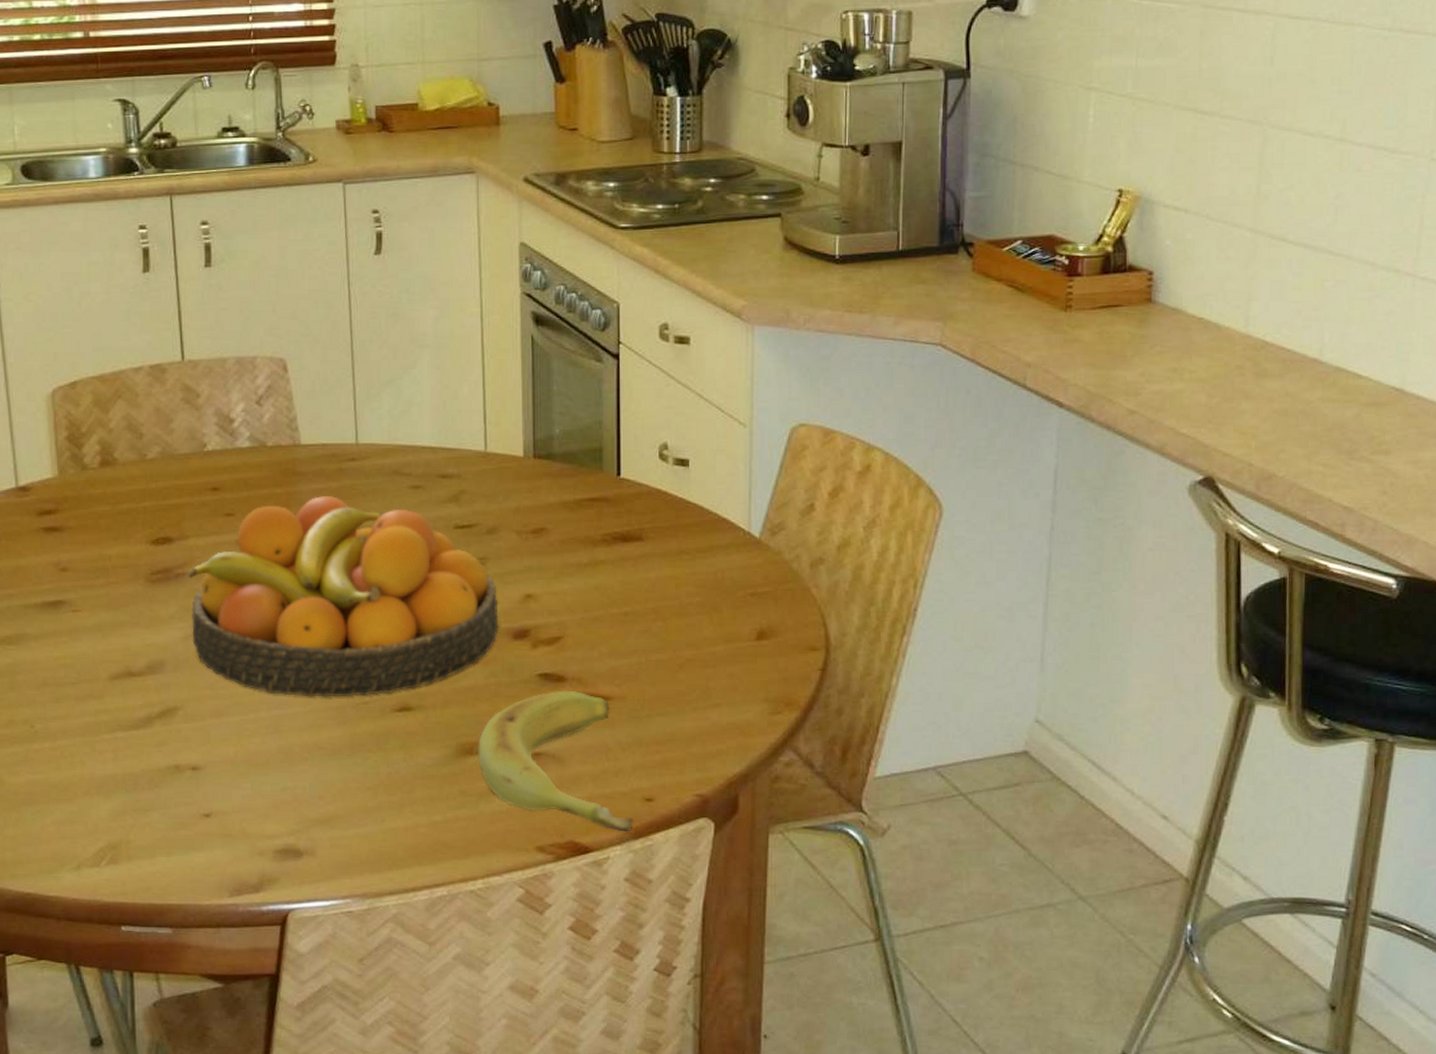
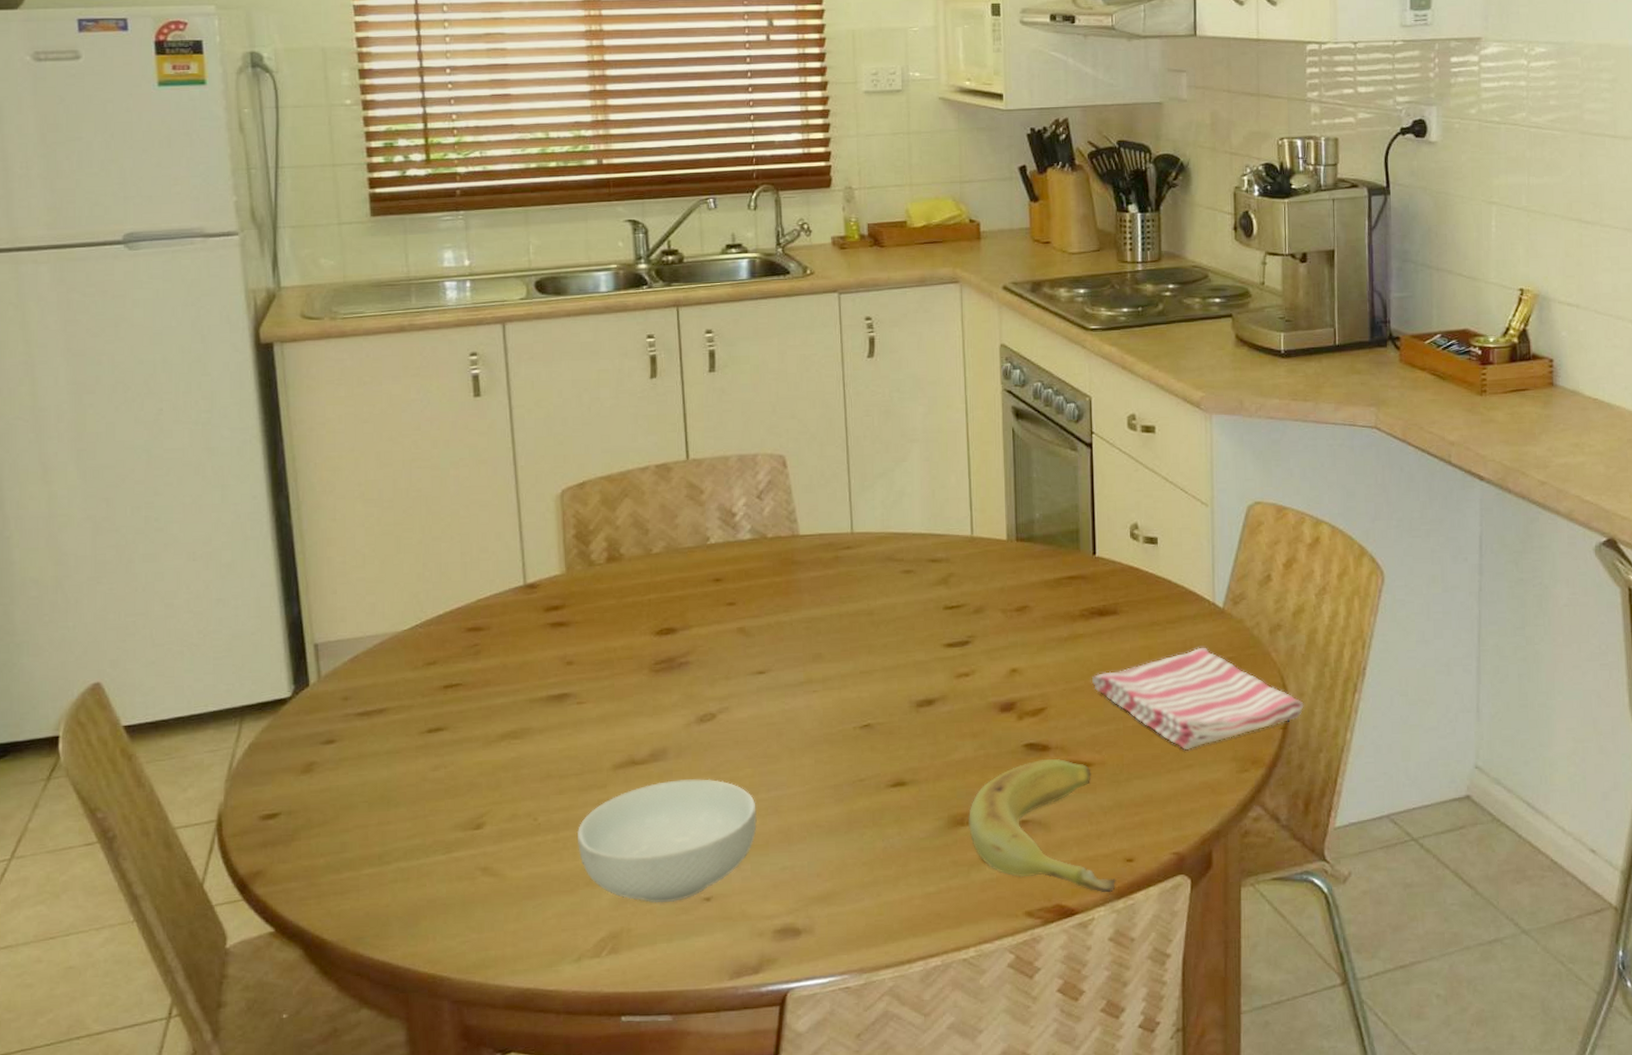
cereal bowl: none [74,694,257,817] -> present [576,779,757,904]
fruit bowl: present [186,496,499,697] -> none [689,583,987,777]
dish towel: none [612,579,846,689] -> present [1091,647,1304,751]

